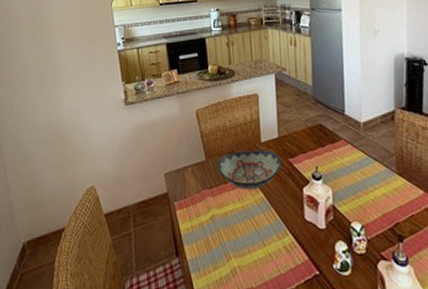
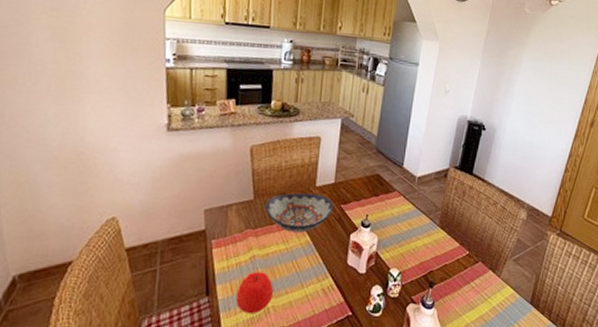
apple: none [203,231,237,275] -> present [235,272,273,314]

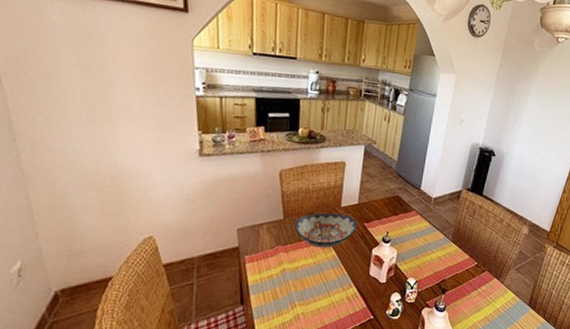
apple: present [235,272,273,314] -> none [268,283,303,320]

